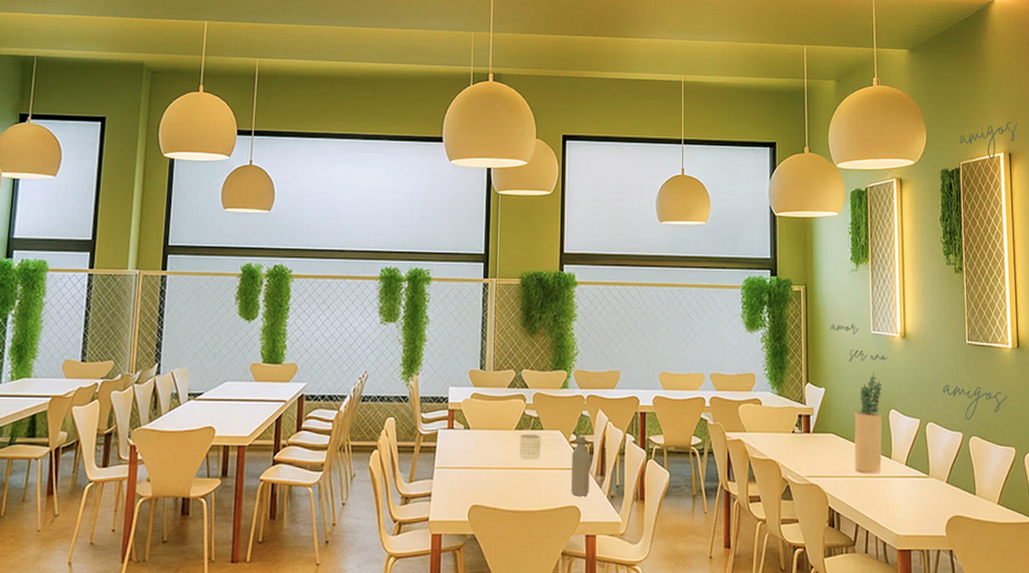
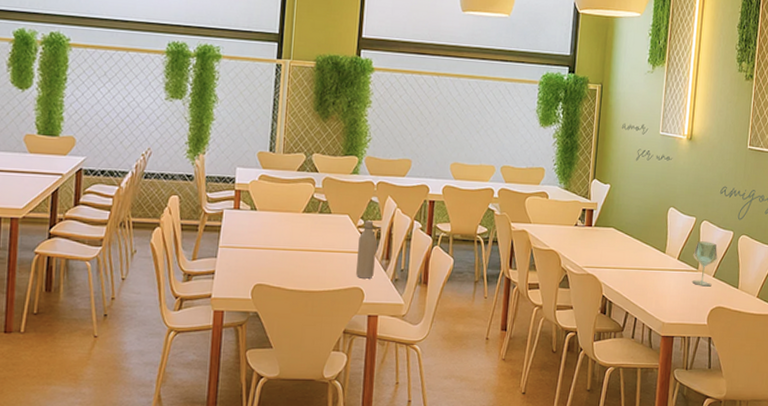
mug: present [518,433,541,461] -> none [305,217,329,243]
vase: present [854,372,882,474] -> none [630,171,664,267]
wine glass: none [921,444,949,494] -> present [692,241,718,287]

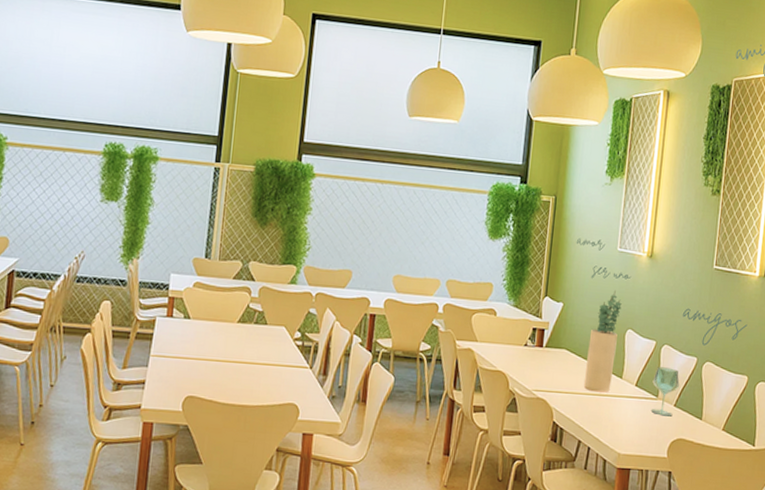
water bottle: present [356,220,381,279] -> none [291,333,319,395]
vase: none [630,171,664,267] -> present [583,290,622,393]

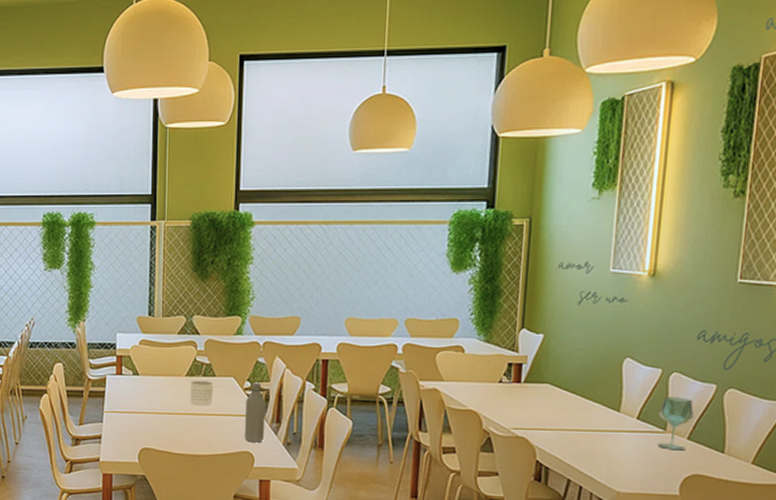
mug: none [239,327,265,355] -> present [189,380,213,407]
water bottle: none [291,333,319,395] -> present [245,382,270,442]
vase: present [583,290,622,393] -> none [571,316,617,428]

